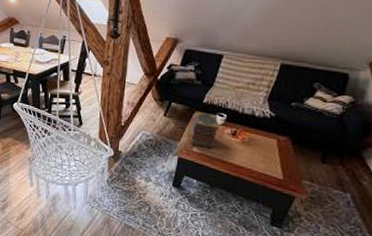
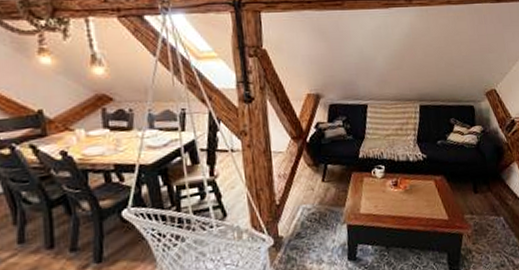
book stack: present [188,111,220,149] -> none [351,168,381,208]

